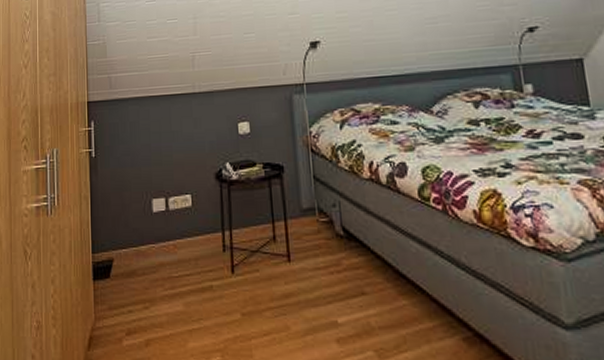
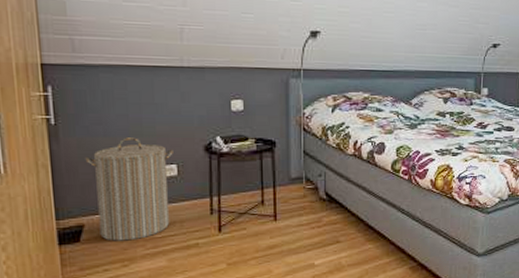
laundry hamper: none [116,167,188,279] -> present [85,138,173,241]

